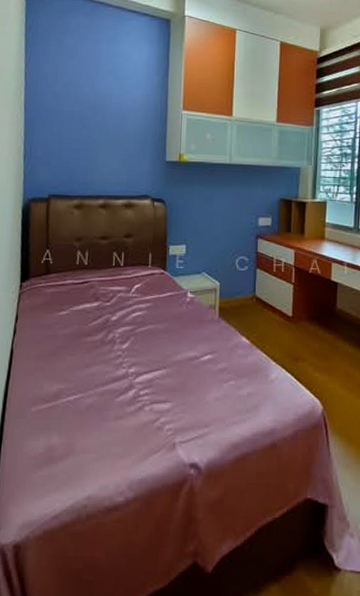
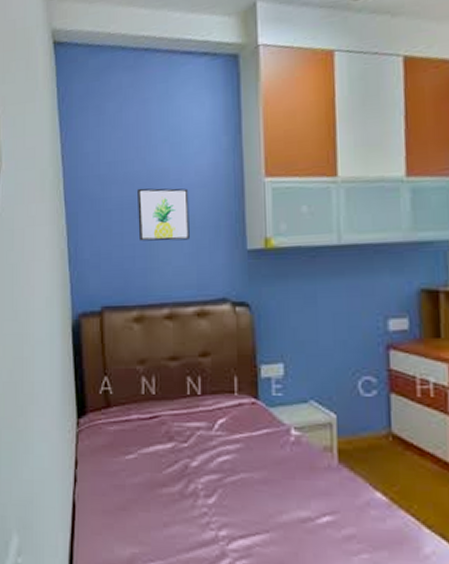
wall art: none [84,106,126,149] -> present [138,188,190,241]

